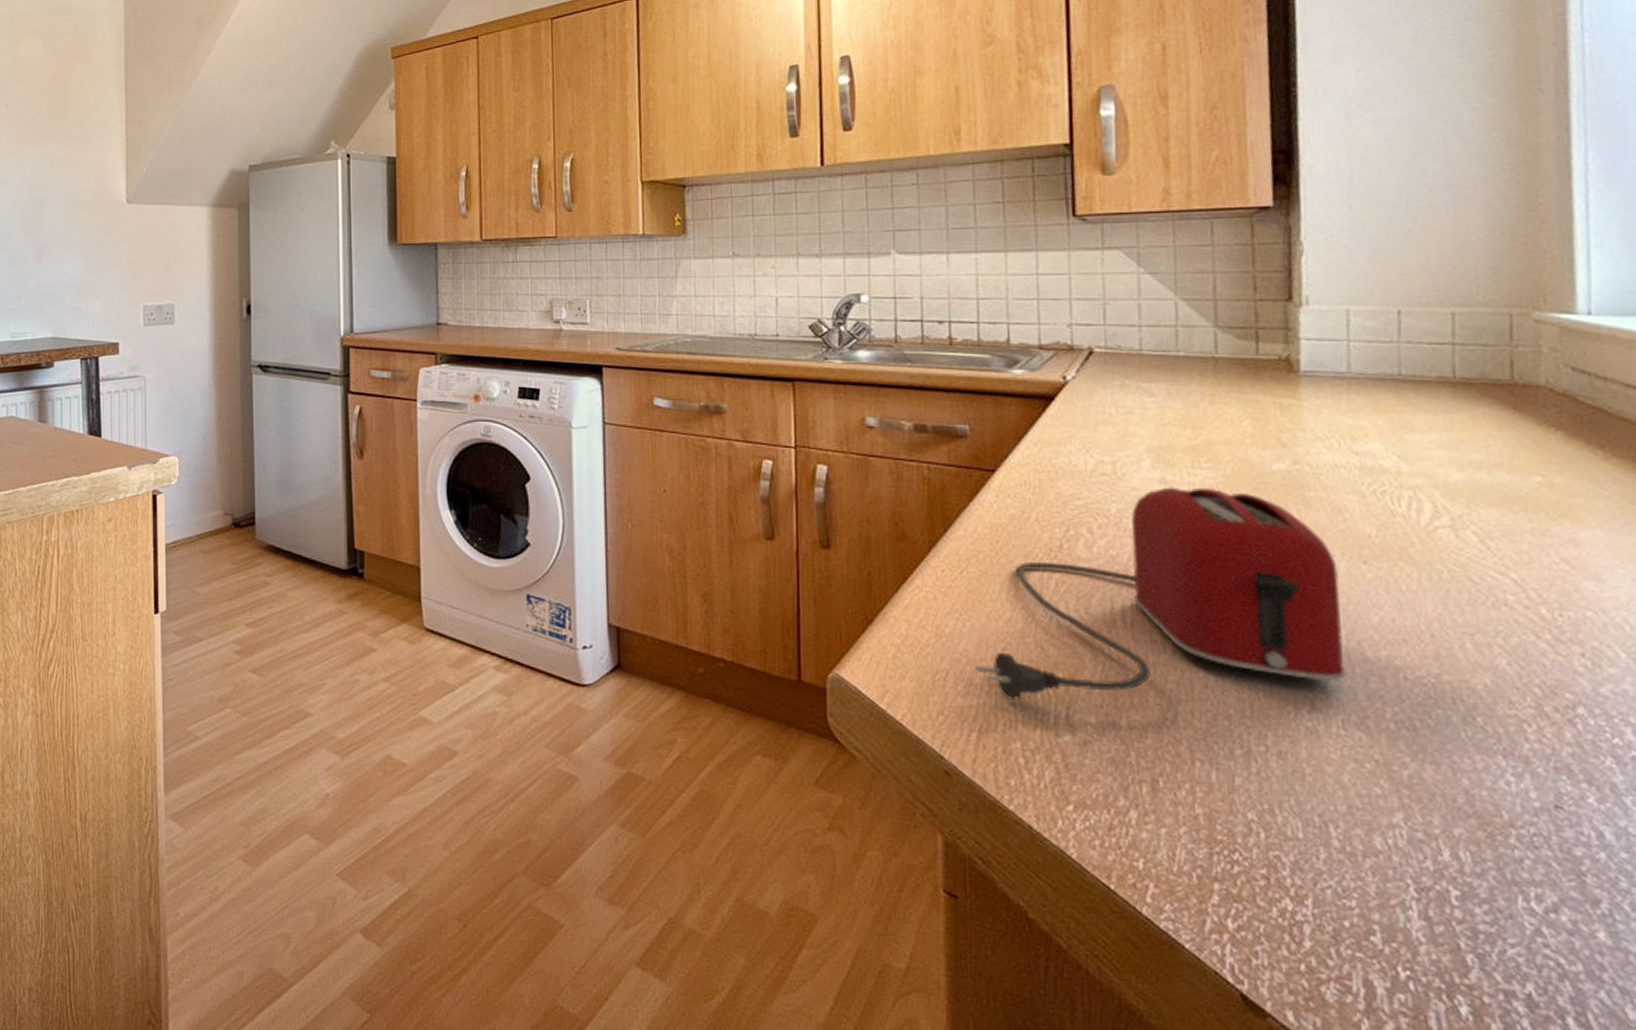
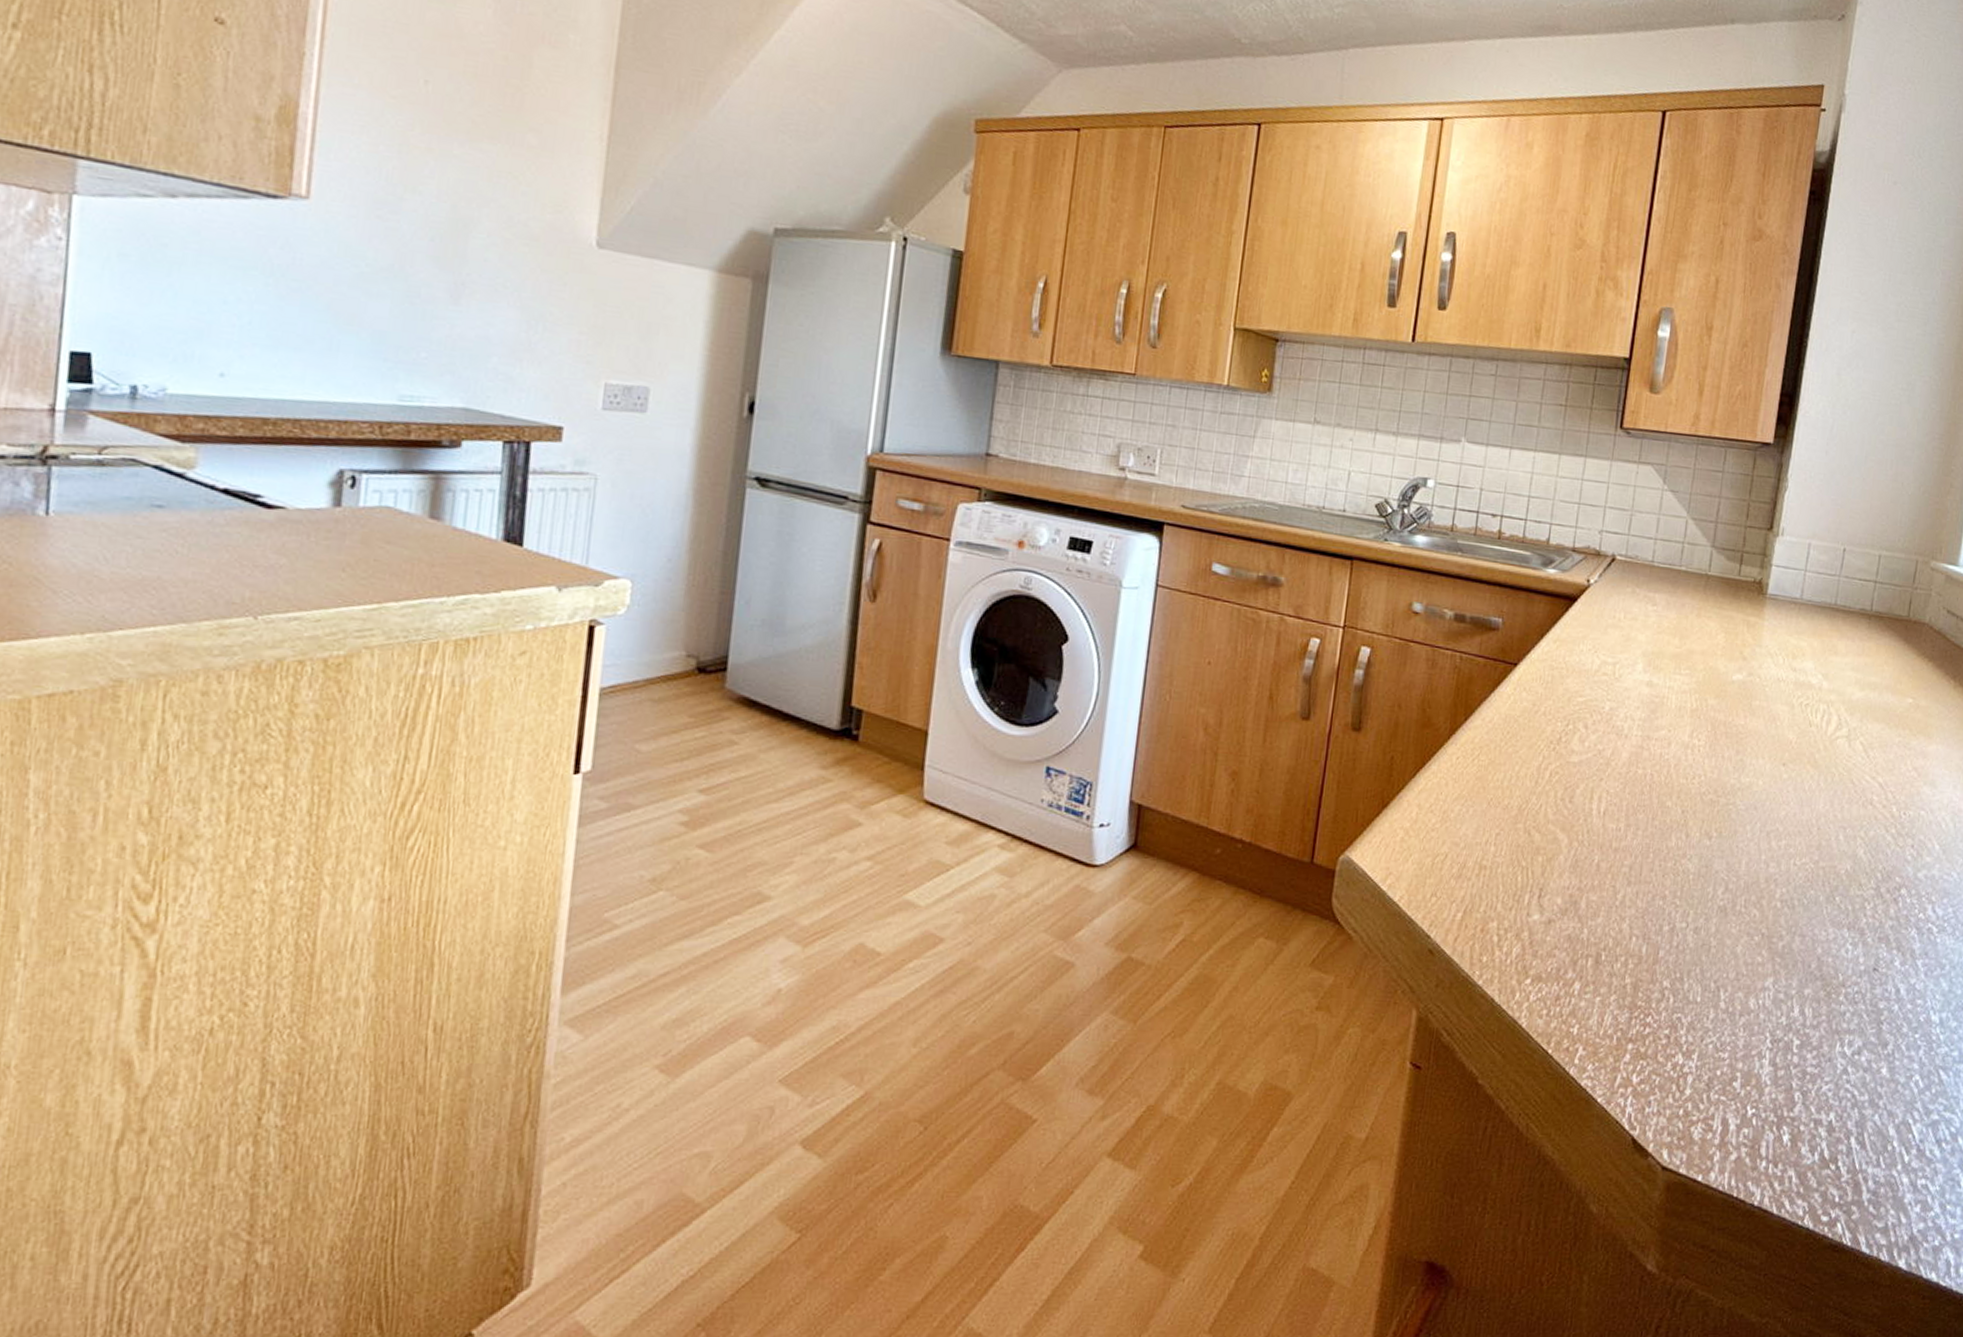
toaster: present [976,487,1347,700] -> none [1471,689,1765,882]

